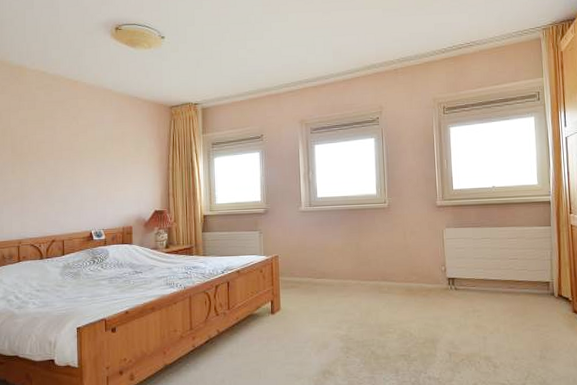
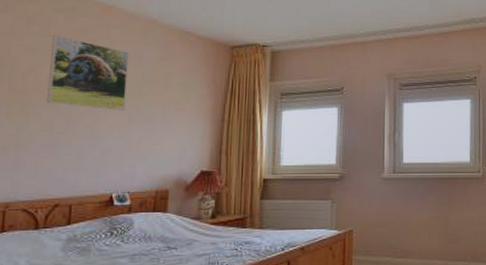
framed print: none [38,107,94,165] -> present [47,34,129,111]

